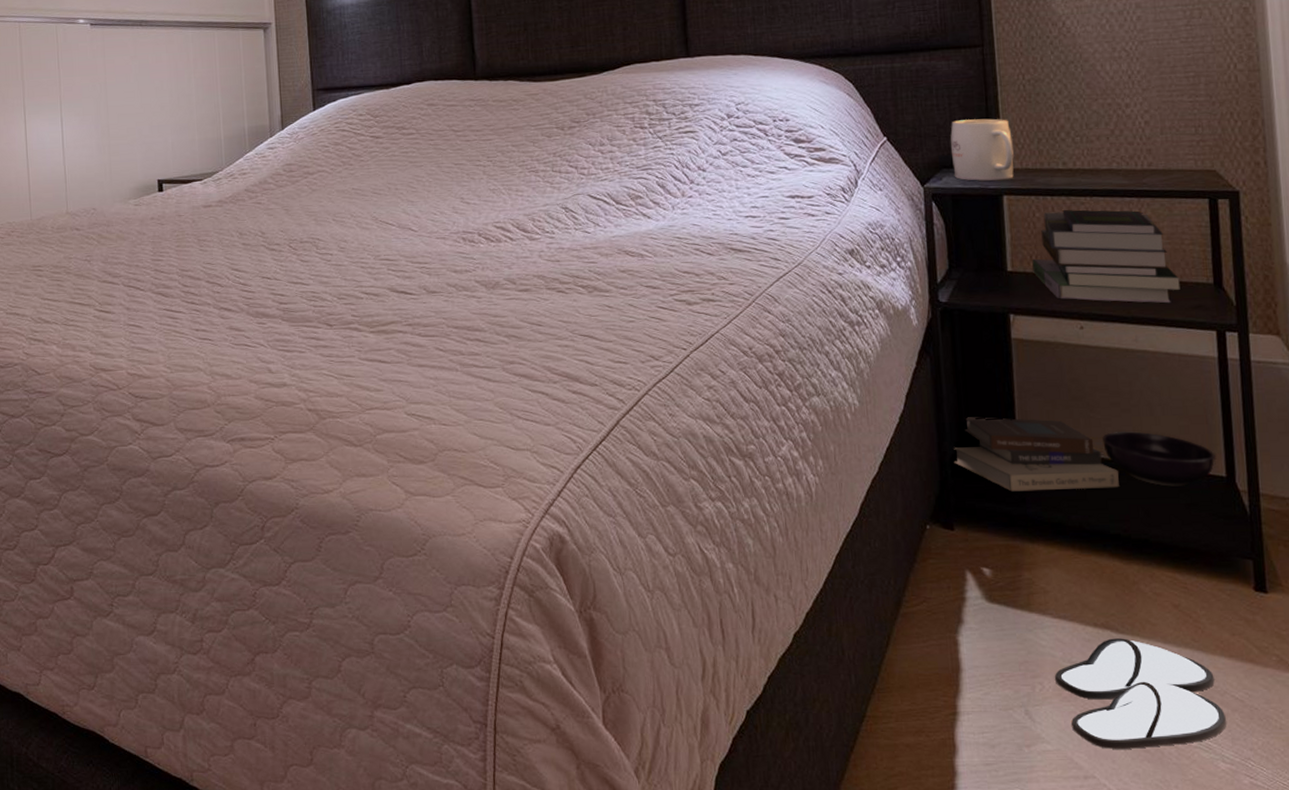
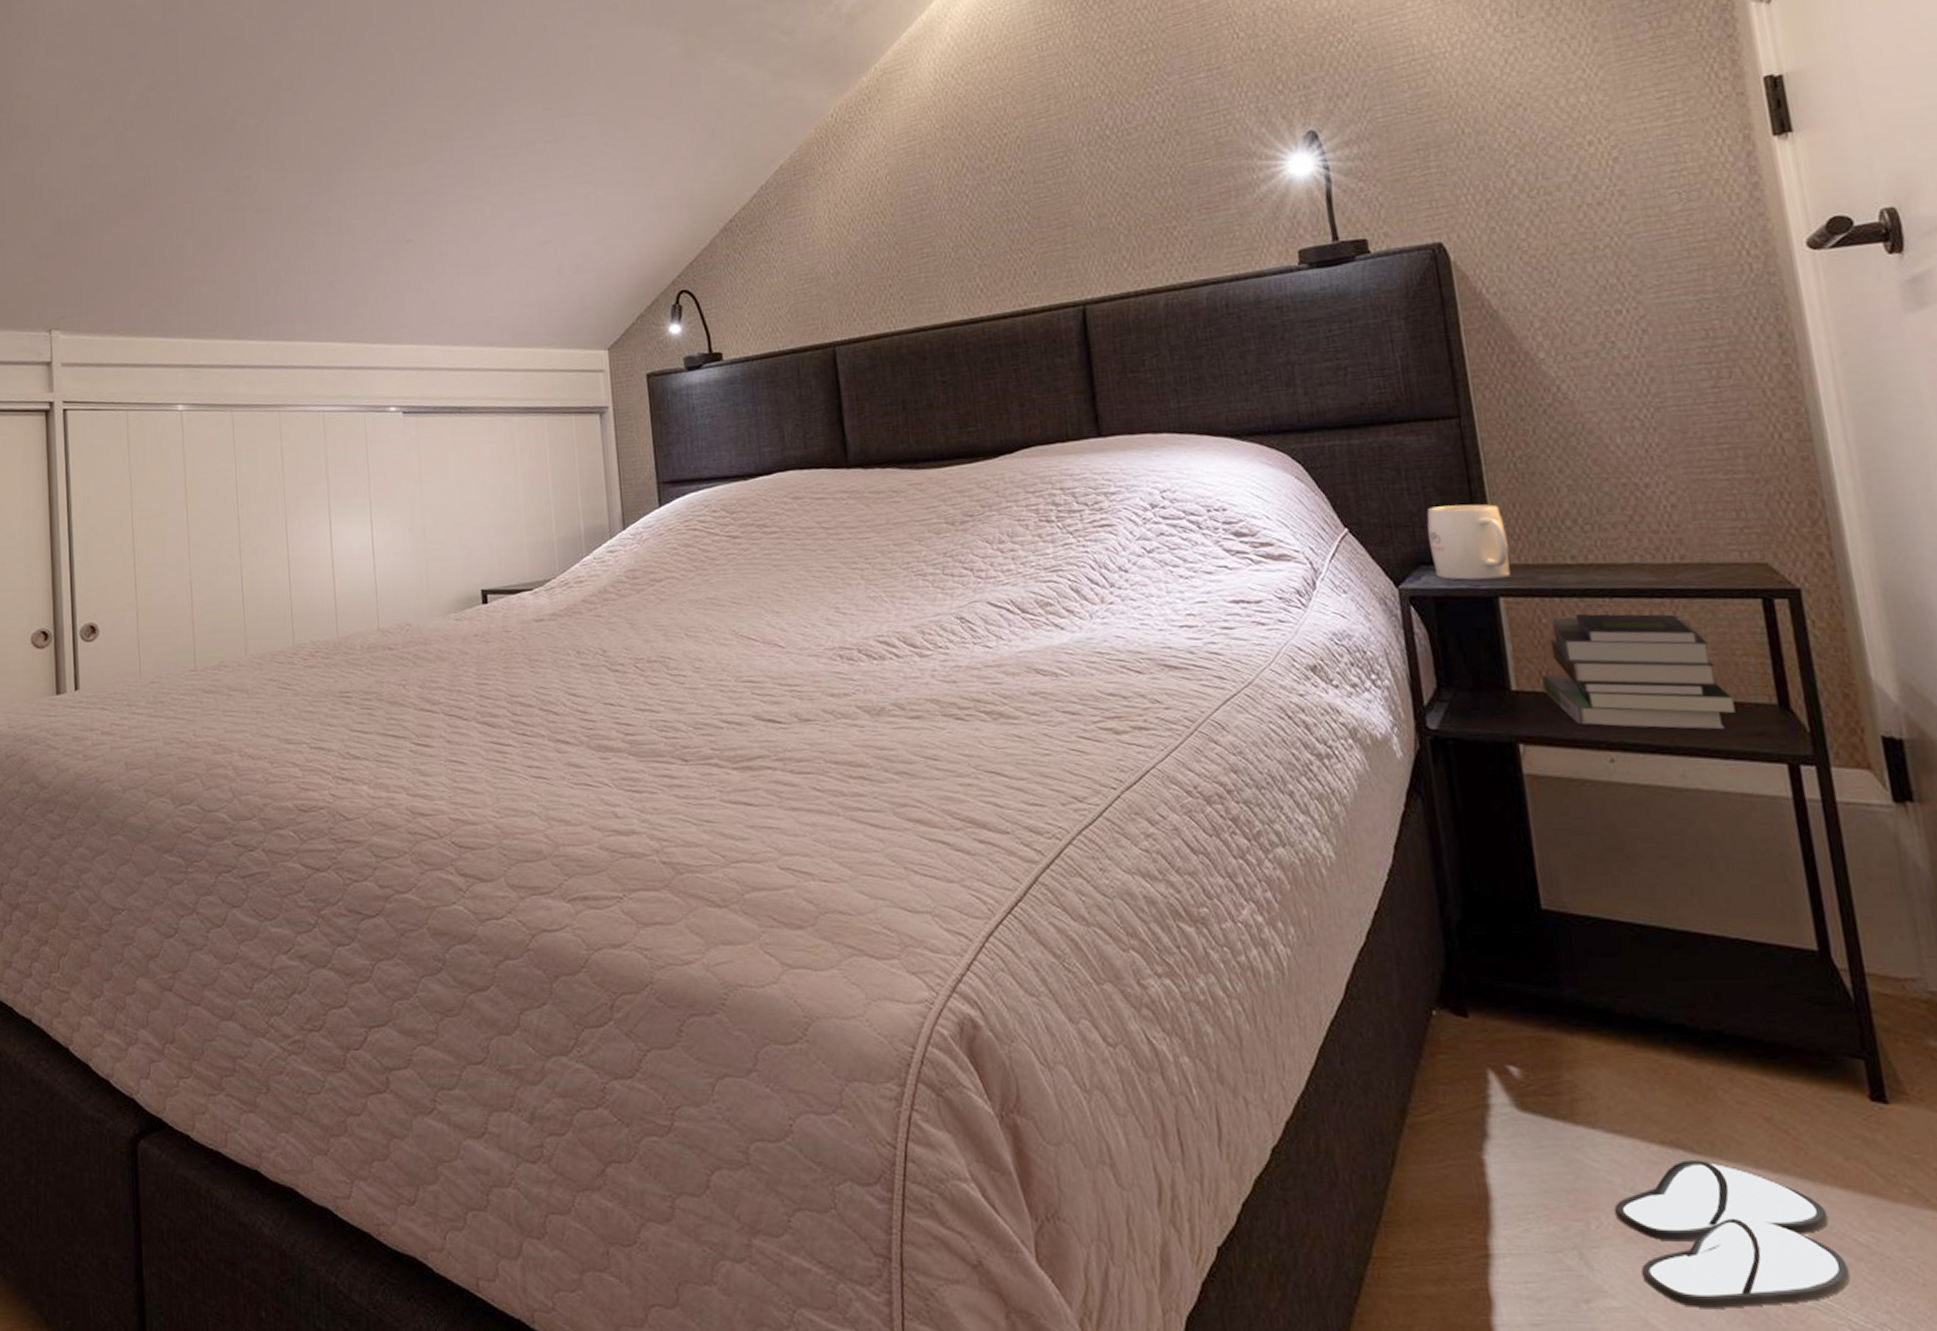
books: present [954,417,1119,492] -> none [1460,873,1678,968]
bowl: present [1102,430,1215,487] -> none [1651,891,1801,963]

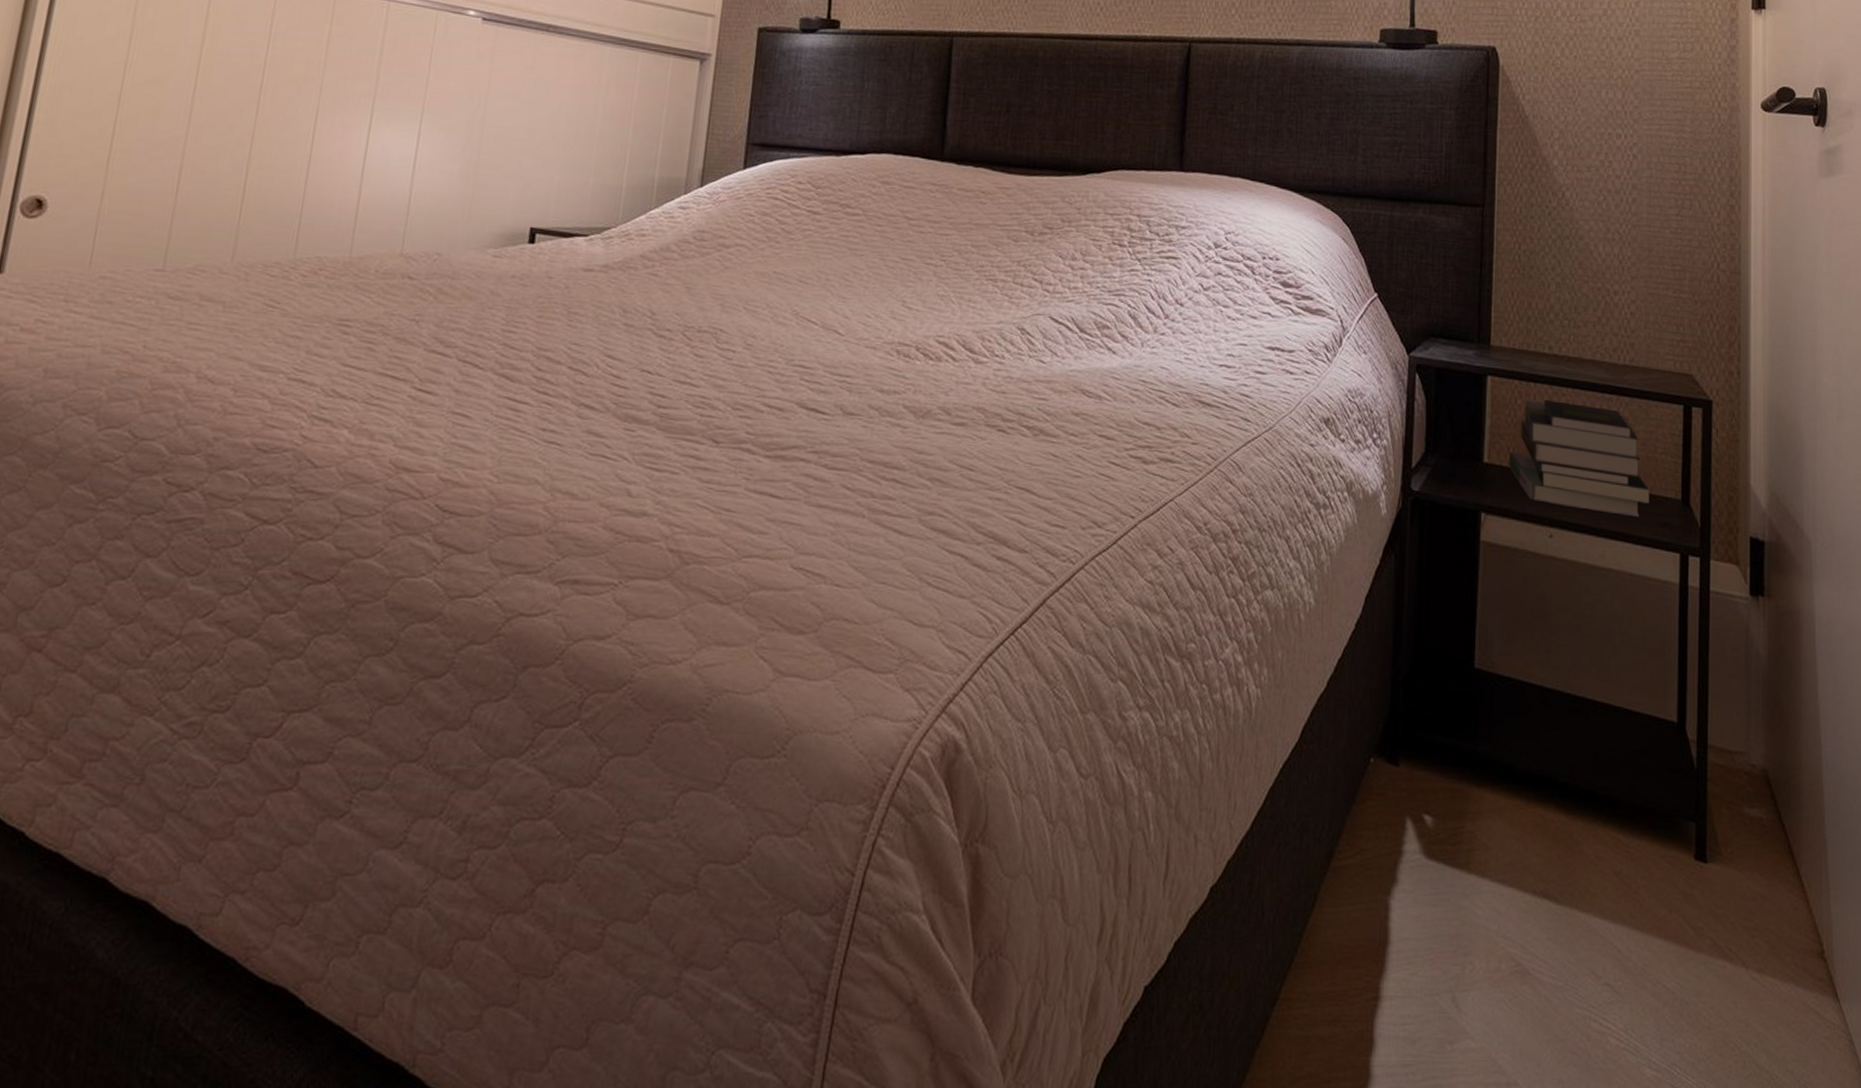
mug: present [1427,504,1511,580] -> none [1440,284,1502,359]
slippers: present [1613,1160,1851,1308] -> none [1486,910,1657,1049]

